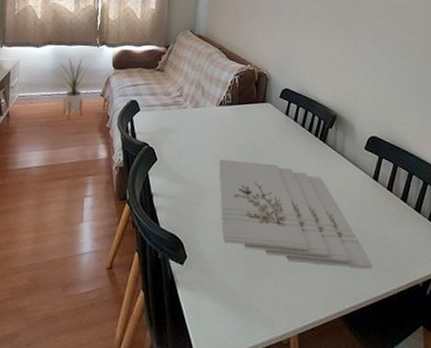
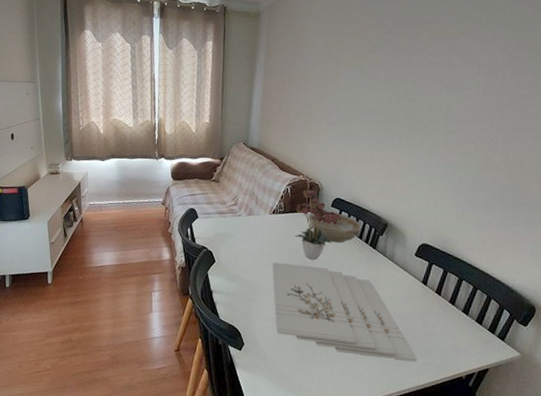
house plant: present [60,57,90,121] -> none [124,169,151,226]
flower arrangement: none [242,79,291,156] -> present [295,189,342,260]
bowl: none [257,105,310,137] -> present [309,214,361,243]

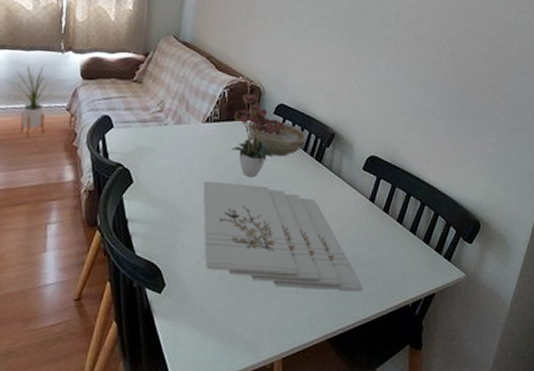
house plant: none [124,169,151,226] -> present [16,64,53,139]

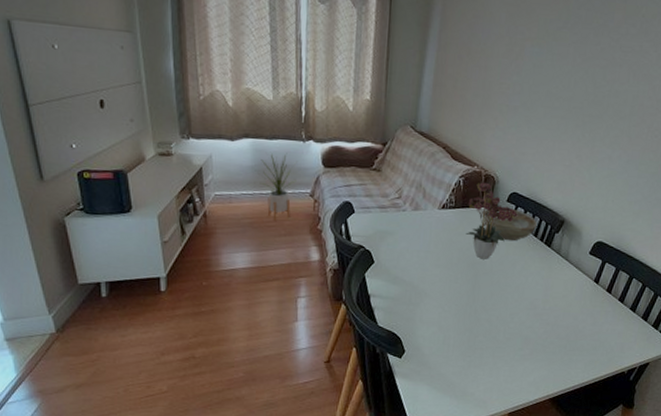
placemat: present [203,181,362,290] -> none [439,262,583,359]

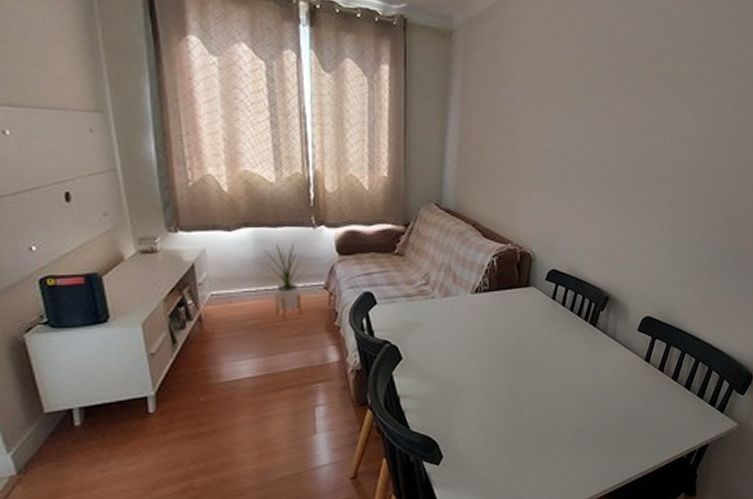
flower arrangement: present [465,182,518,259] -> none [503,260,559,346]
bowl: present [482,209,537,241] -> none [519,289,579,323]

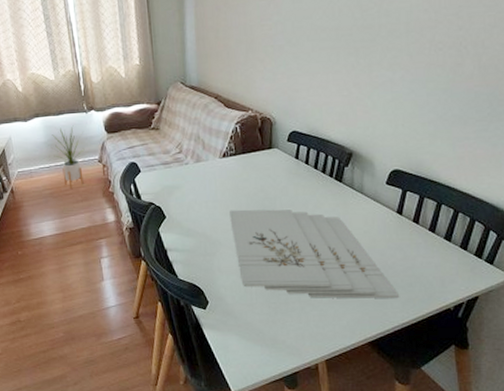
placemat: none [476,352,639,450] -> present [229,209,399,299]

